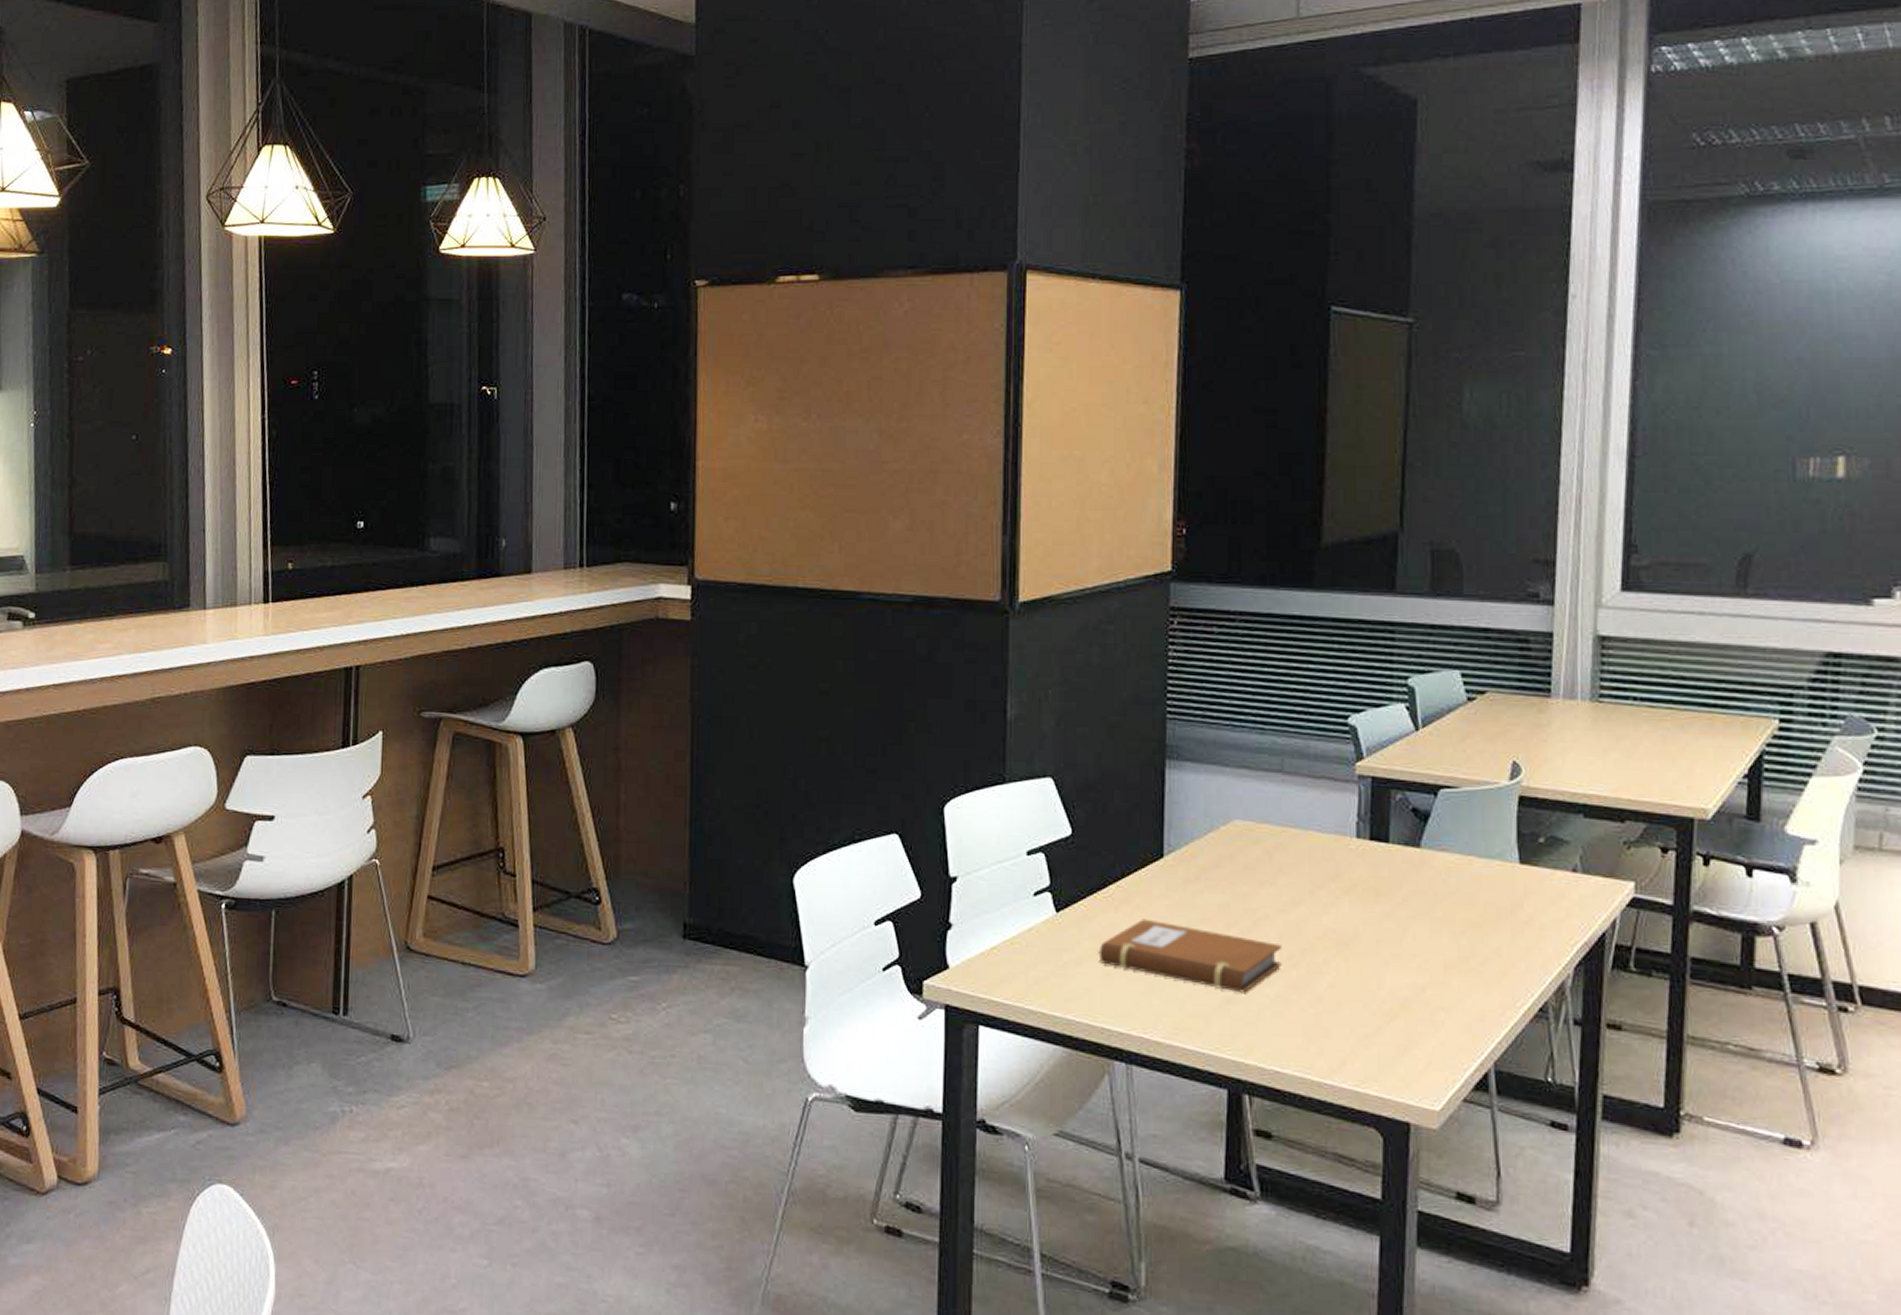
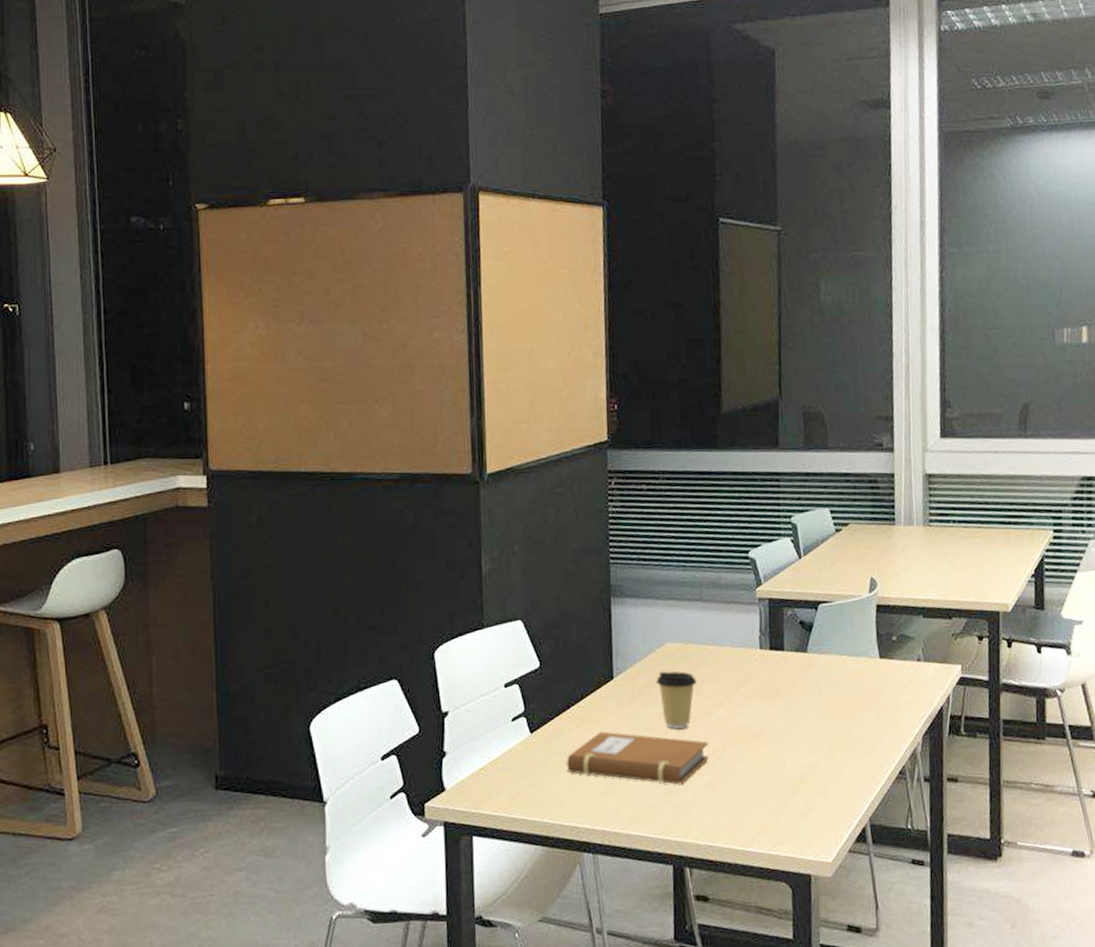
coffee cup: none [1217,853,1271,925] -> present [655,670,697,729]

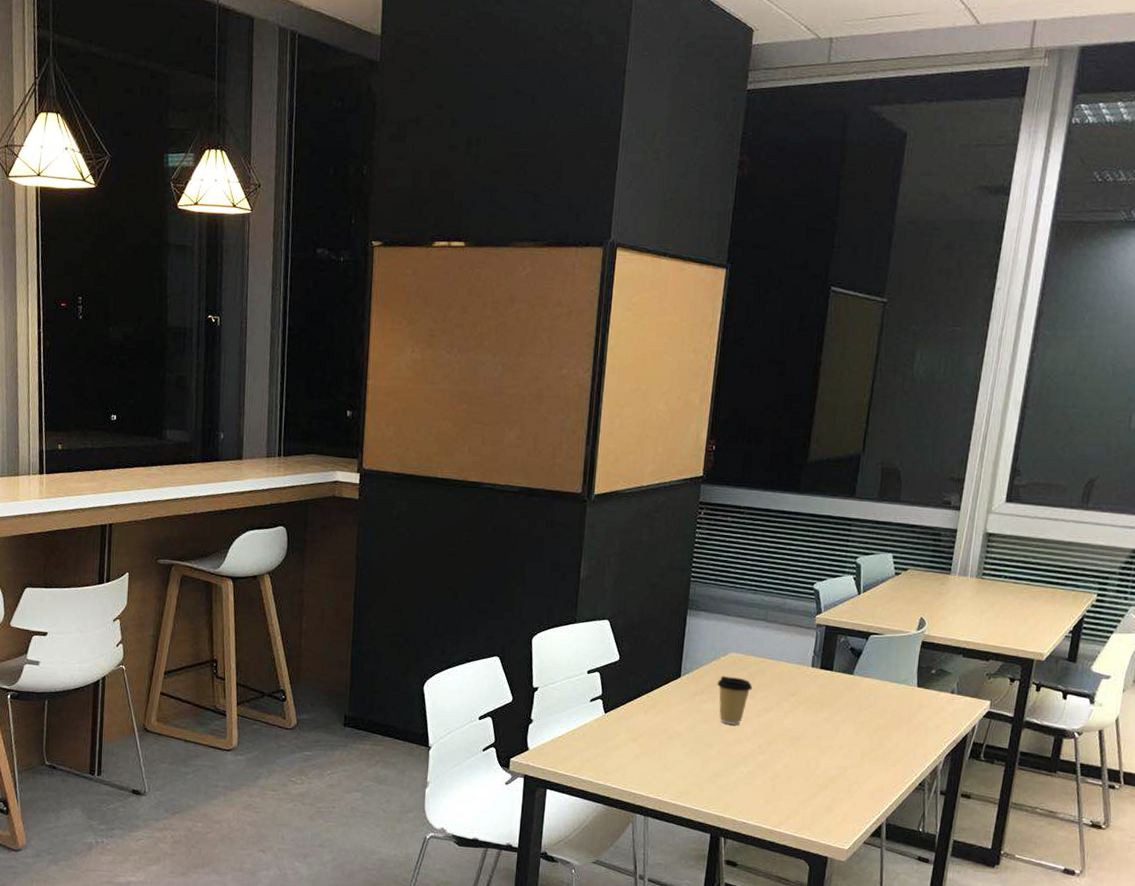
notebook: present [566,731,709,785] -> none [631,719,756,770]

